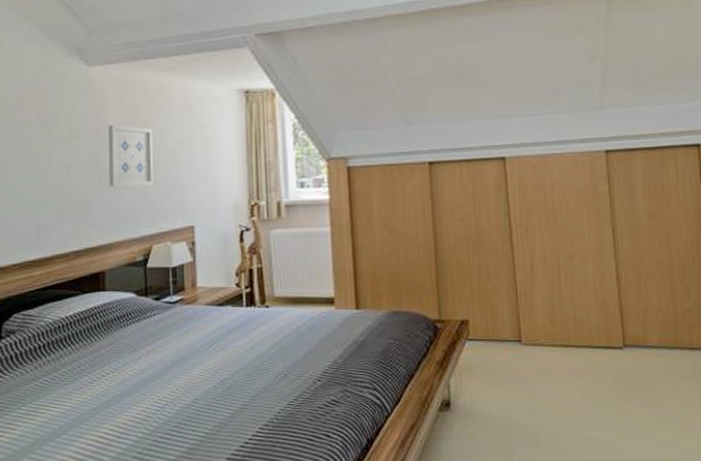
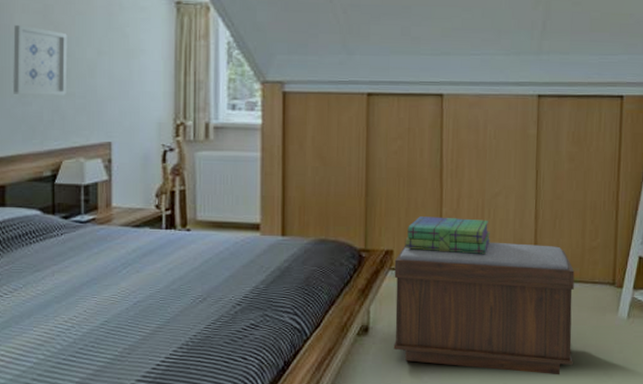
bench: none [471,307,679,454] -> present [393,242,575,375]
stack of books: none [480,283,570,321] -> present [405,216,490,254]

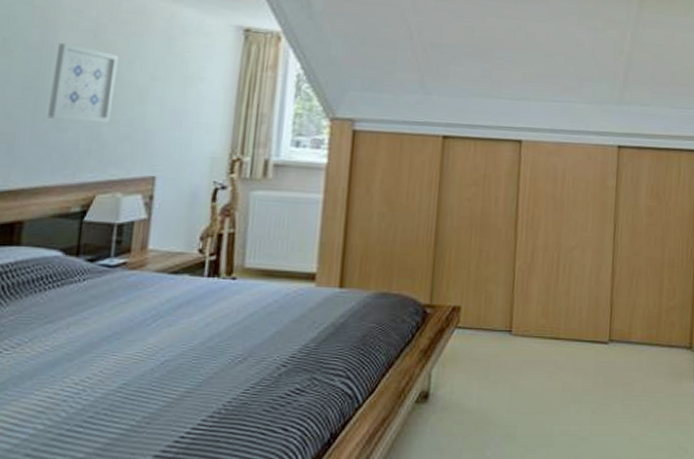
bench: present [393,242,575,375] -> none [455,299,651,450]
stack of books: present [405,216,490,254] -> none [473,270,565,313]

